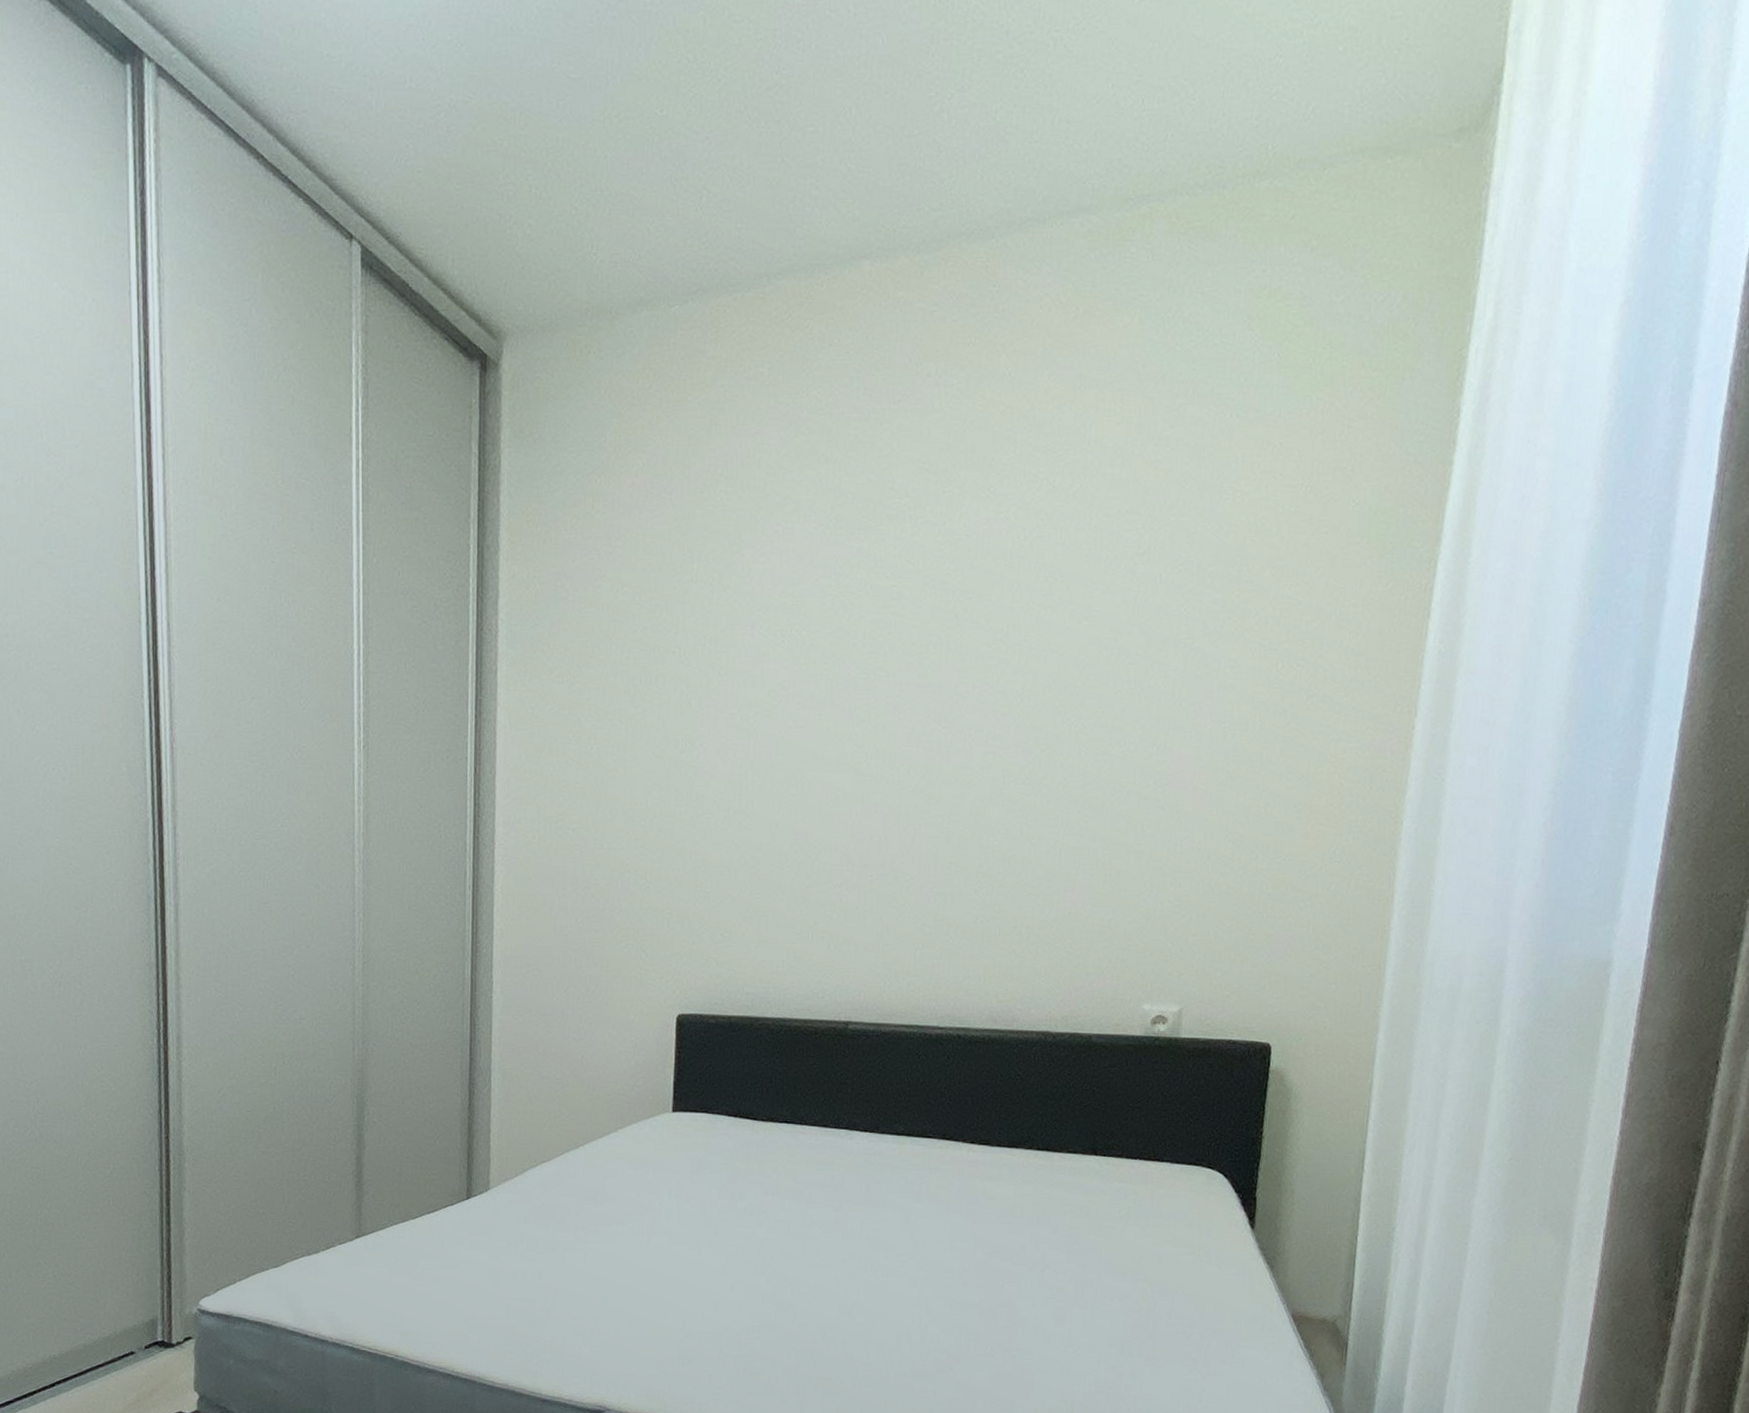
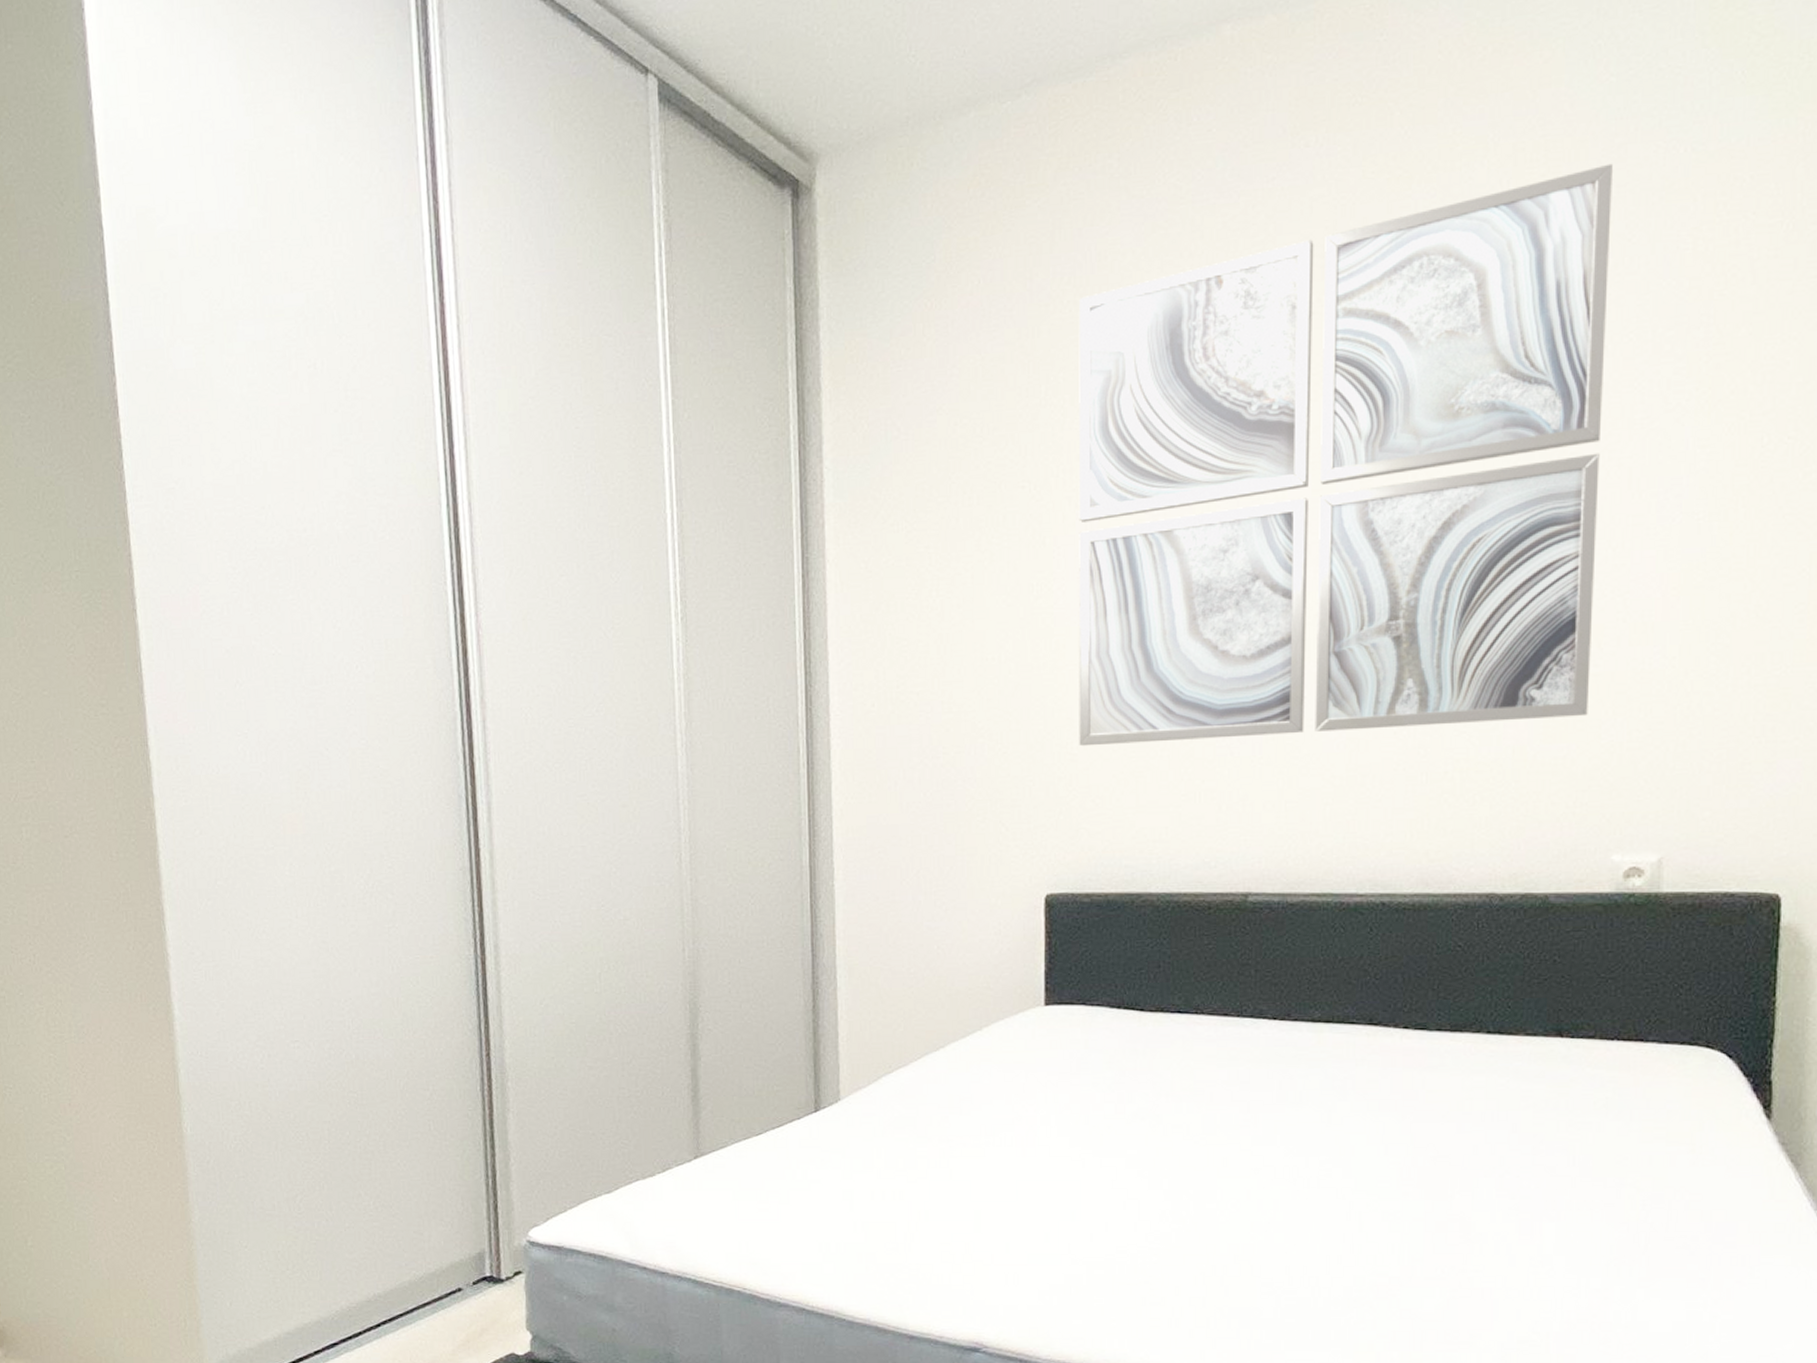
wall art: none [712,420,1174,887] -> present [1078,163,1613,747]

